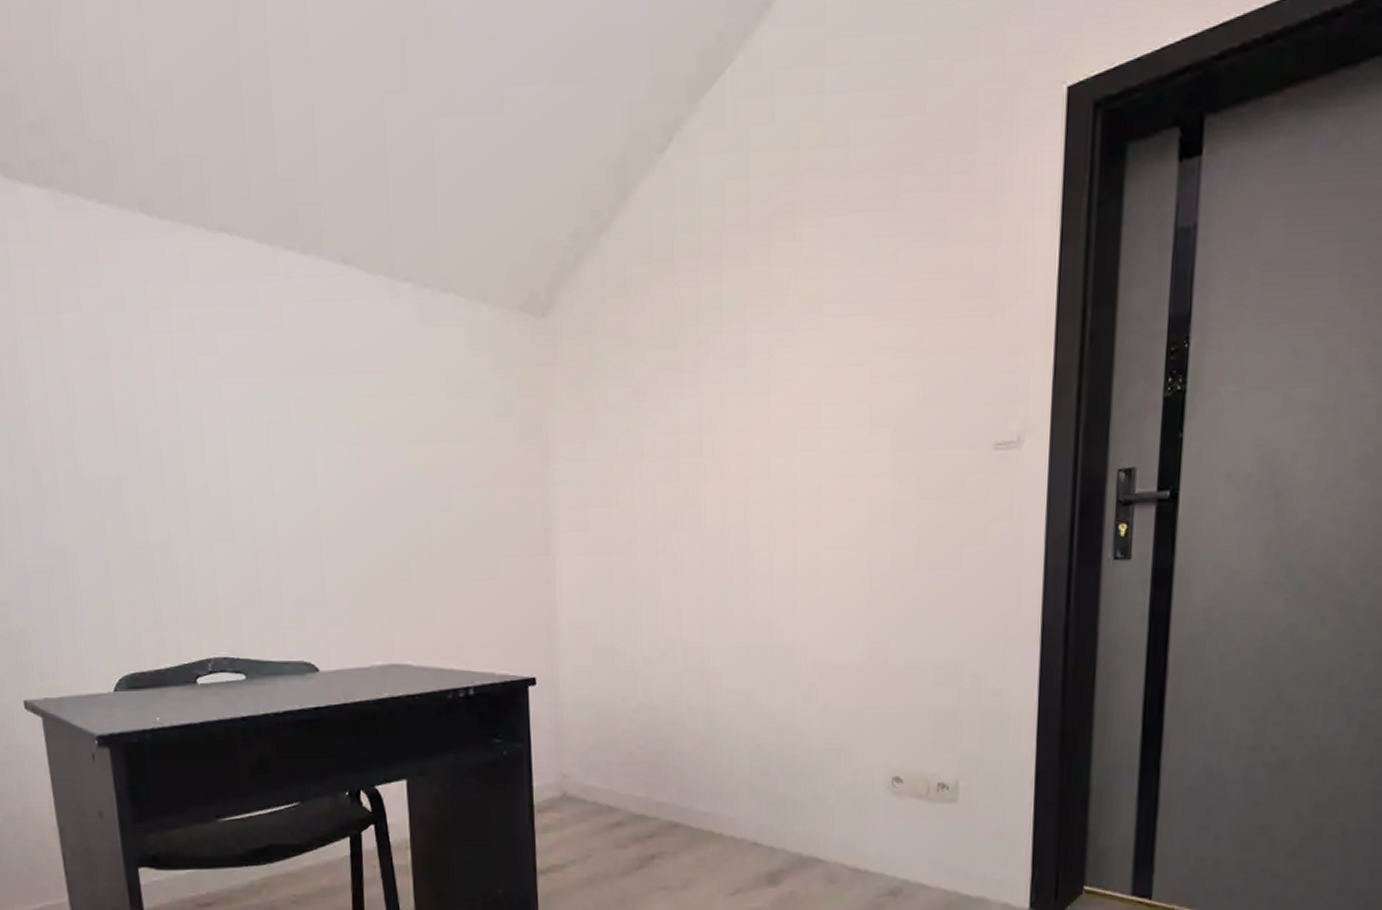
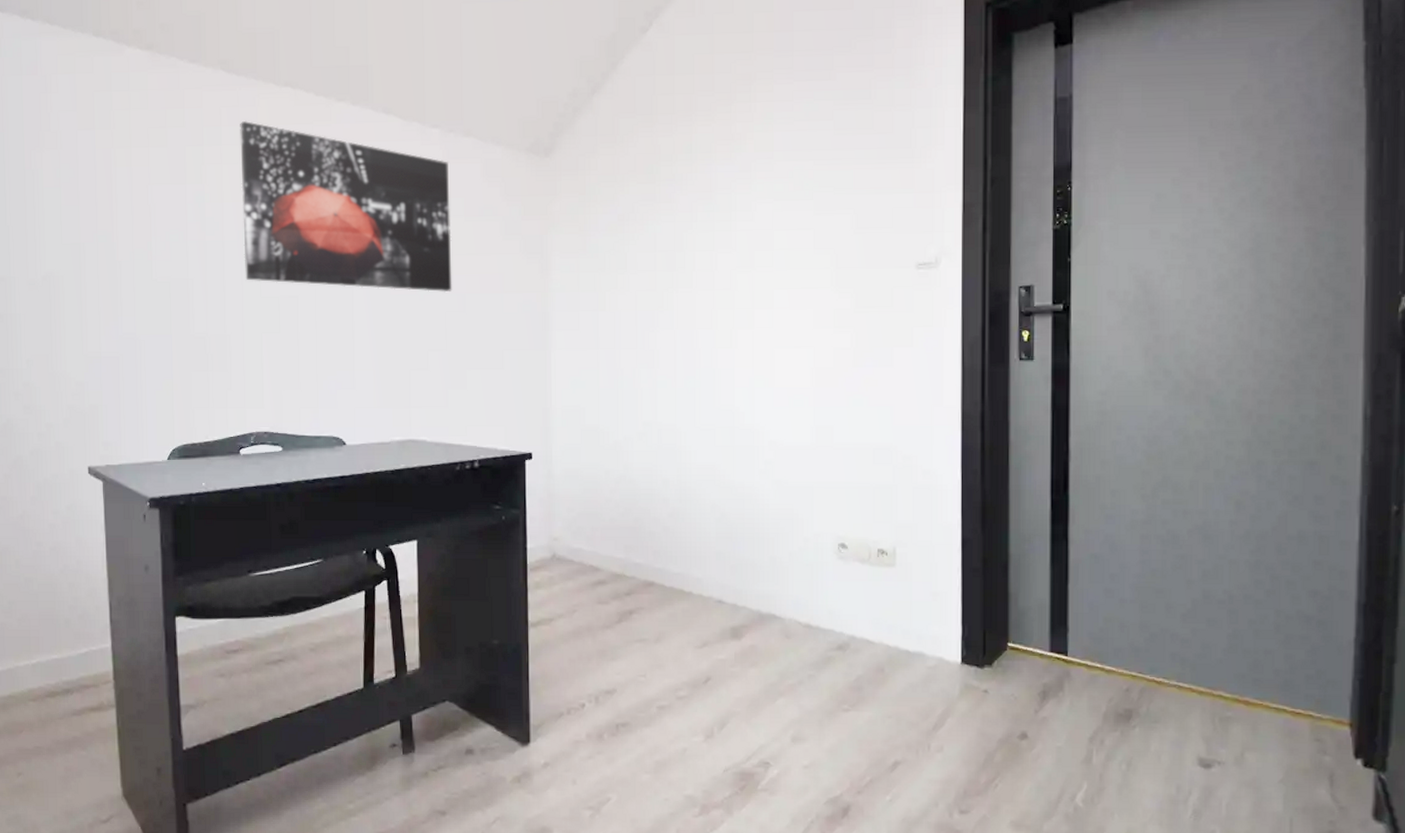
wall art: none [167,276,435,489] -> present [240,120,452,293]

